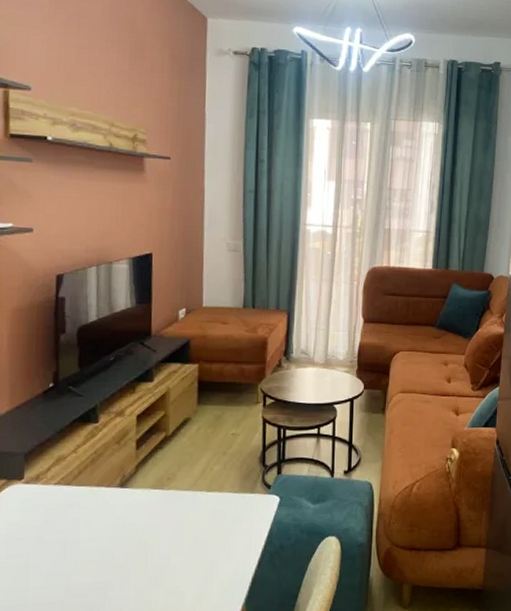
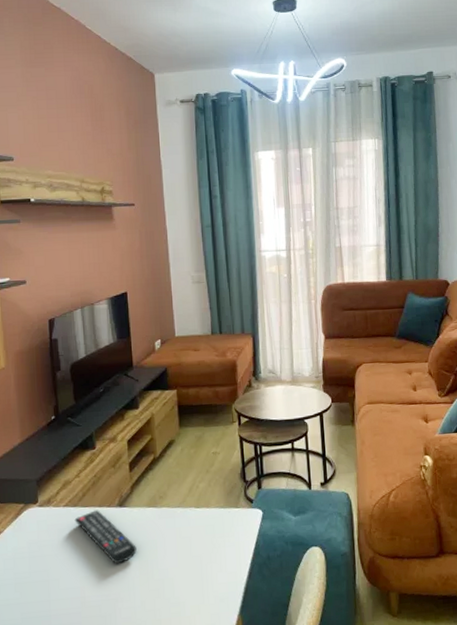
remote control: none [66,490,136,550] -> present [74,510,137,564]

